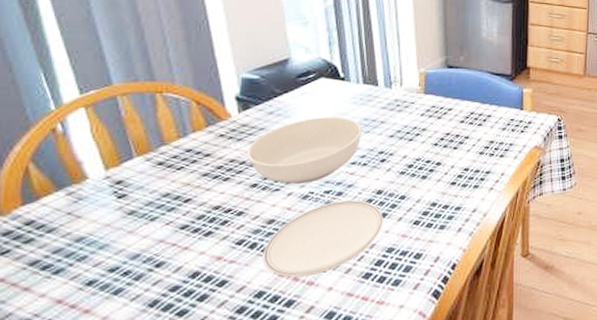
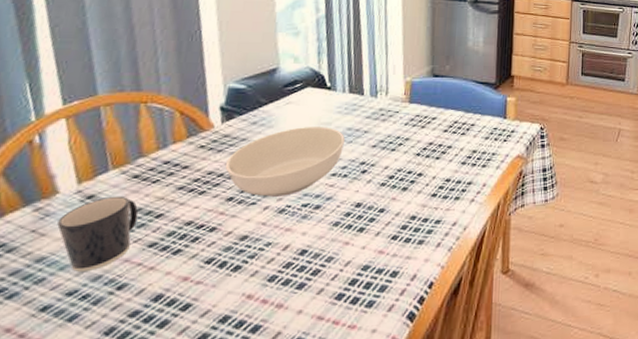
mug: none [91,181,167,251] -> present [57,195,139,272]
plate: present [262,200,383,278] -> none [231,213,361,300]

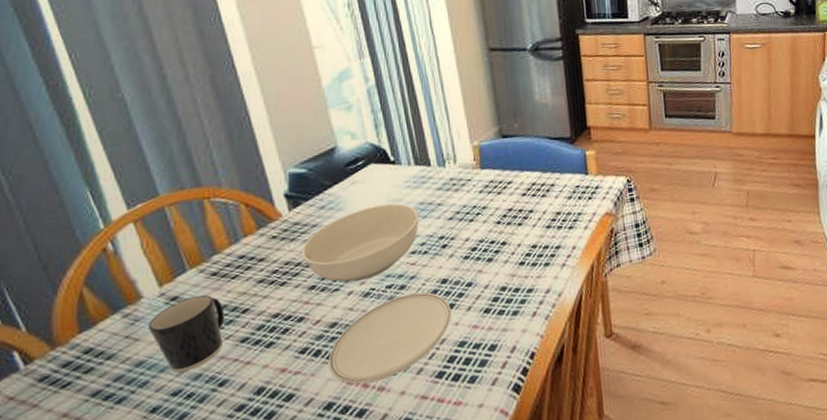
plate: none [231,213,361,300] -> present [328,292,452,385]

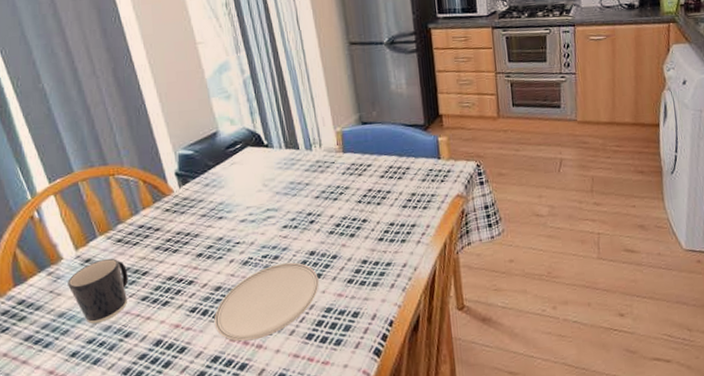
bowl: present [300,203,420,282] -> none [189,182,290,251]

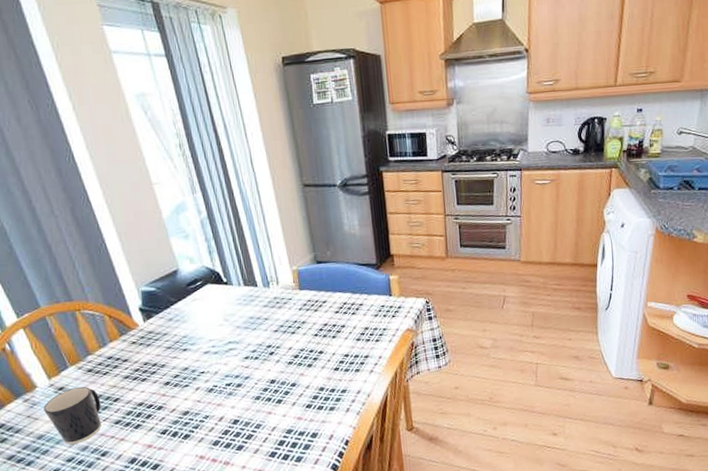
plate: present [214,262,319,342] -> none [183,389,280,459]

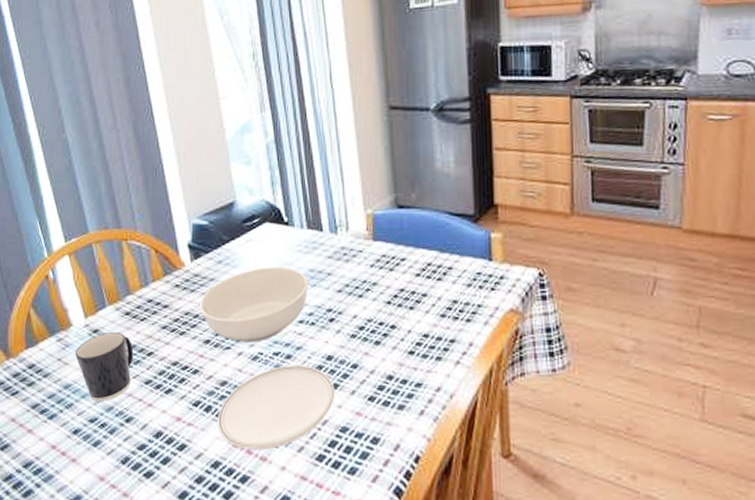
bowl: none [155,317,250,380] -> present [199,267,309,342]
plate: none [183,389,280,459] -> present [217,365,335,451]

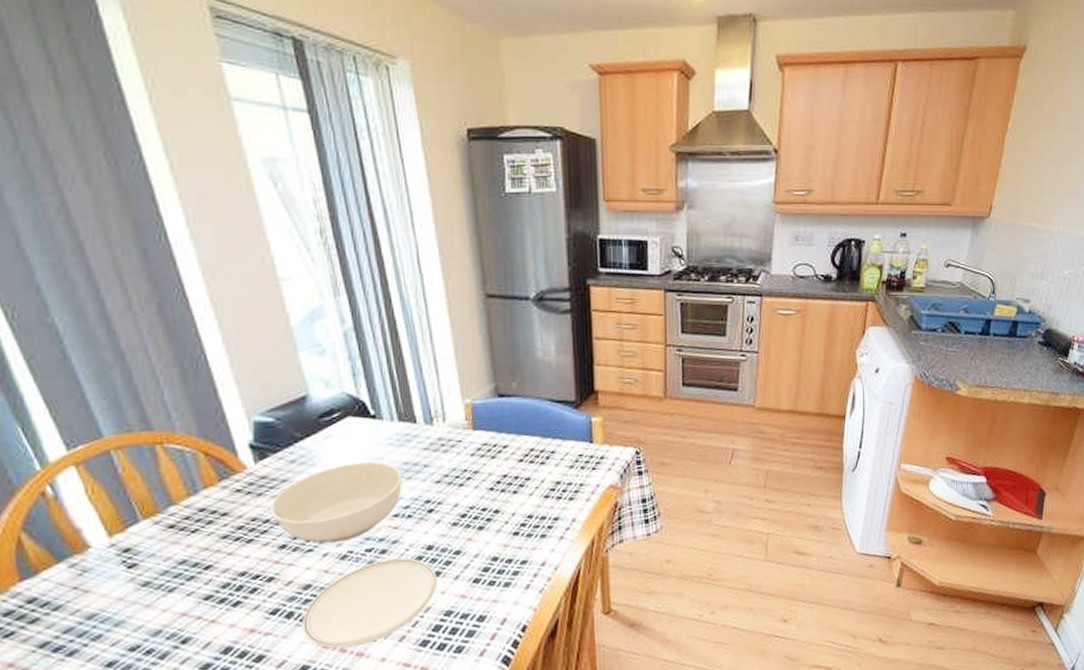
mug: present [75,331,134,401] -> none [98,547,185,627]

